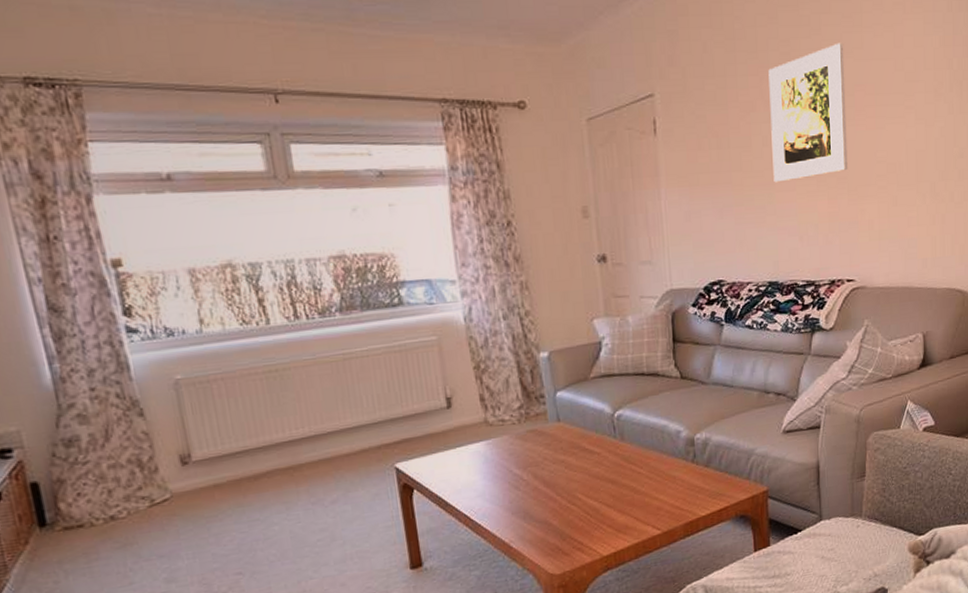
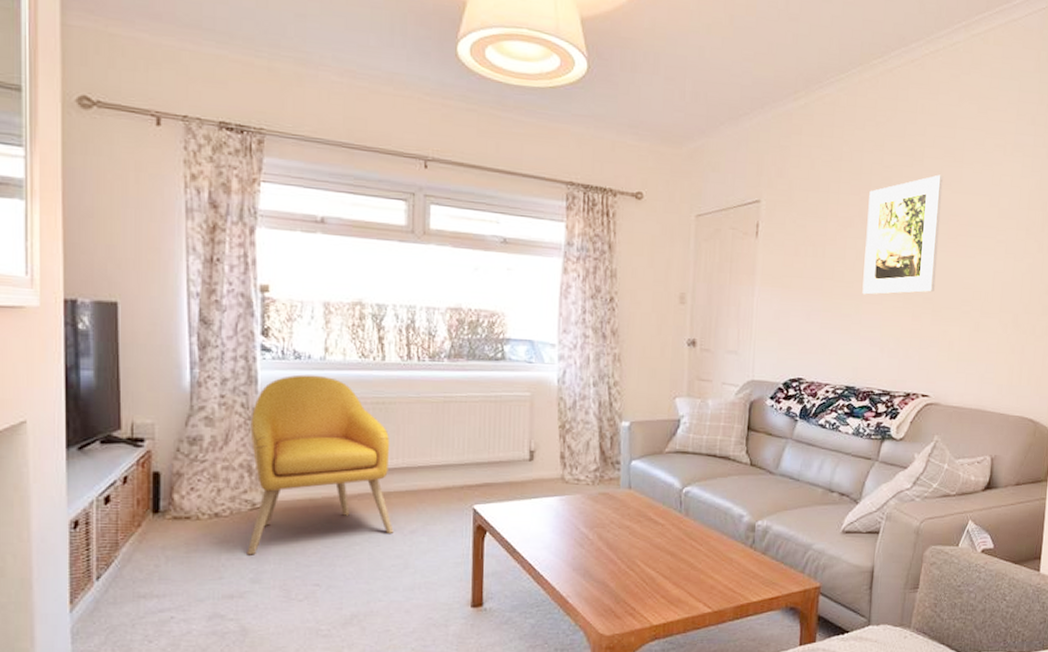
armchair: none [130,350,313,555] -> present [247,374,394,555]

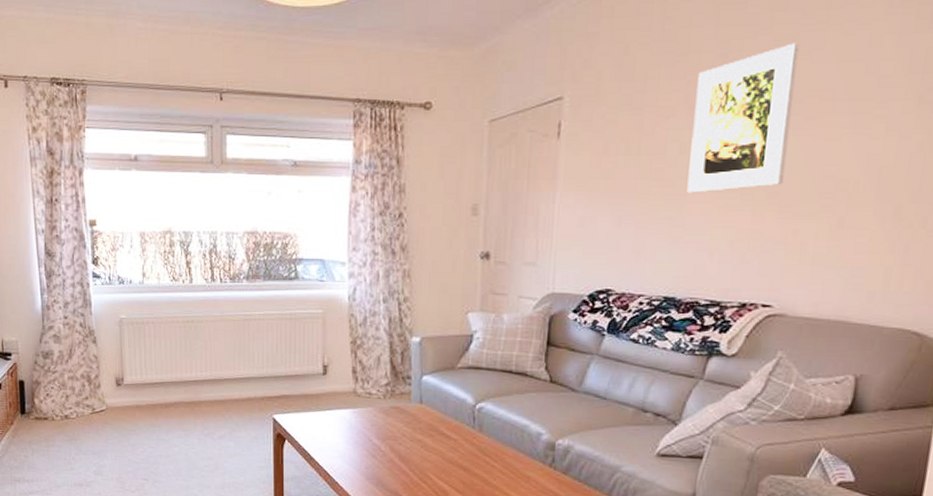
armchair: present [247,374,394,555] -> none [87,297,205,452]

